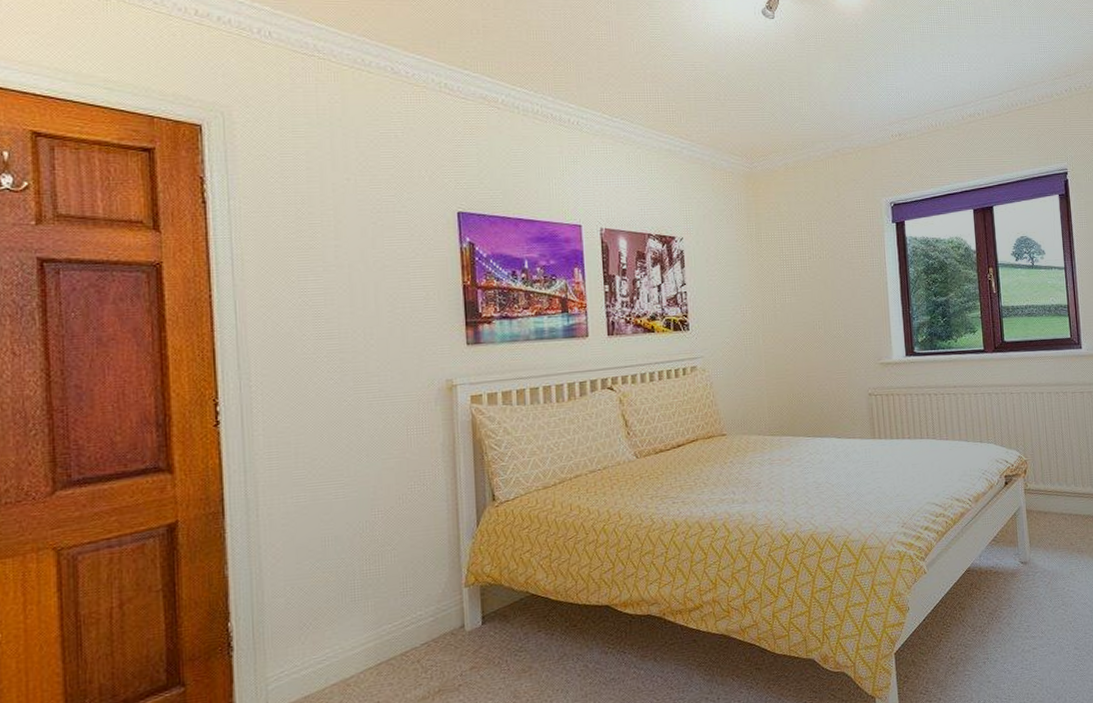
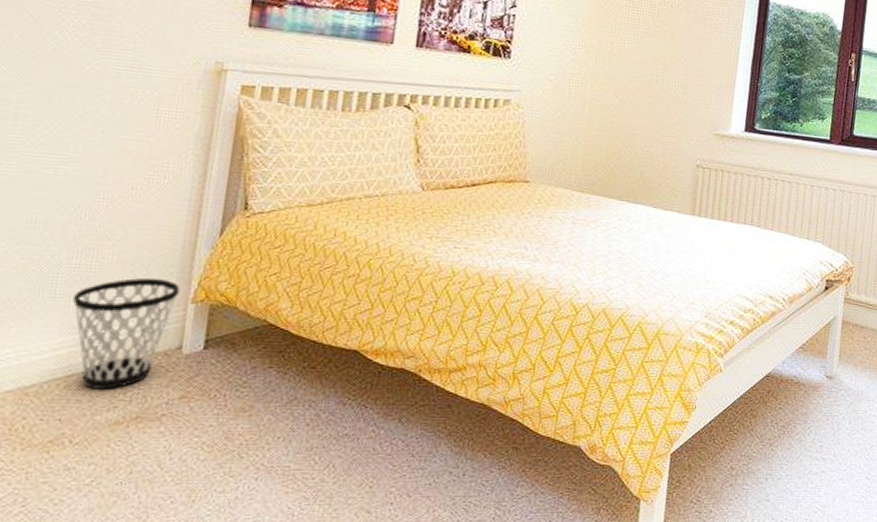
wastebasket: none [370,570,454,673] -> present [73,277,180,389]

